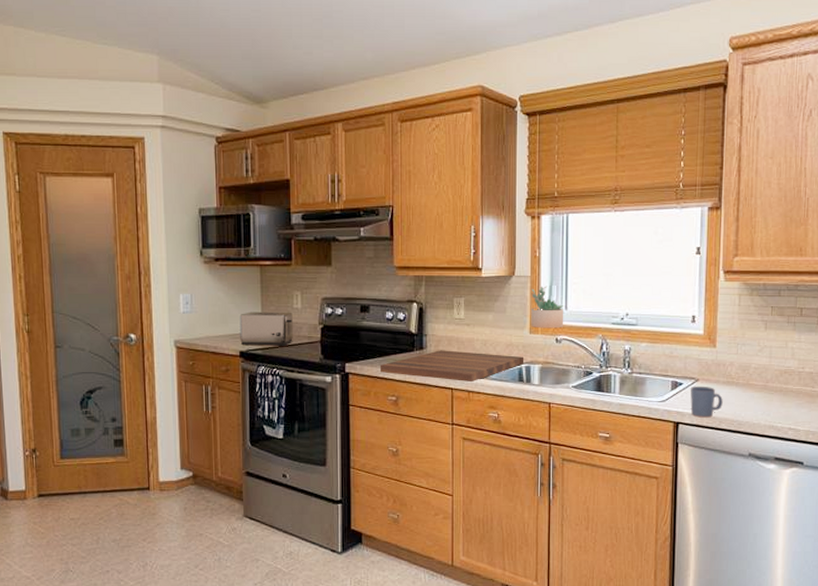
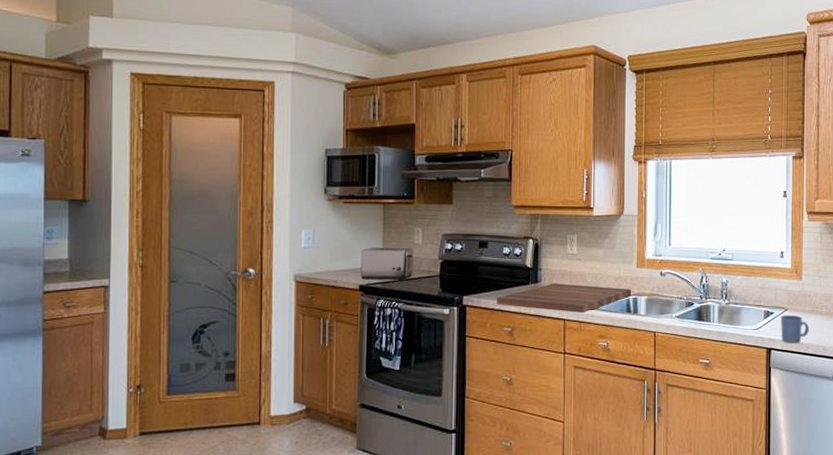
succulent plant: present [531,286,564,329] -> none [638,224,668,263]

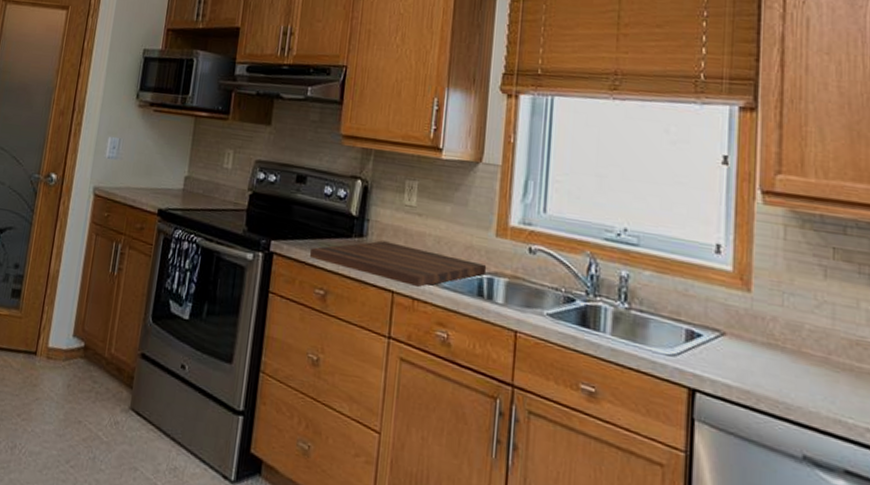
toaster: present [360,247,413,280] -> none [161,165,221,210]
mug: present [781,314,809,345] -> none [713,341,762,392]

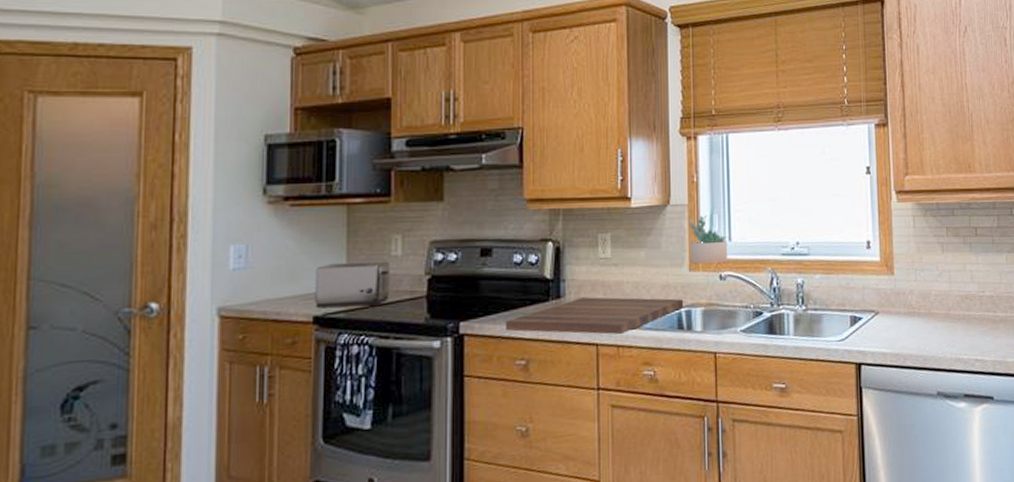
toaster: none [161,165,221,210] -> present [315,261,390,309]
succulent plant: none [498,179,543,236] -> present [690,215,728,265]

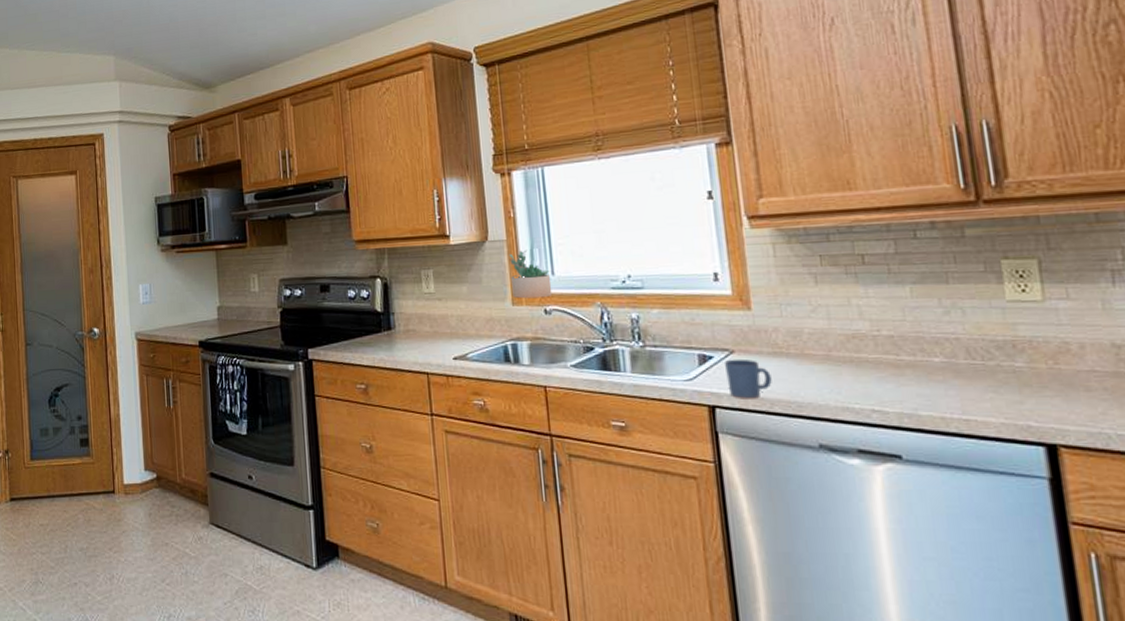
toaster: present [315,261,390,309] -> none [197,296,252,335]
cutting board: present [504,297,684,335] -> none [345,329,510,366]
mug: none [871,319,906,357] -> present [725,358,772,401]

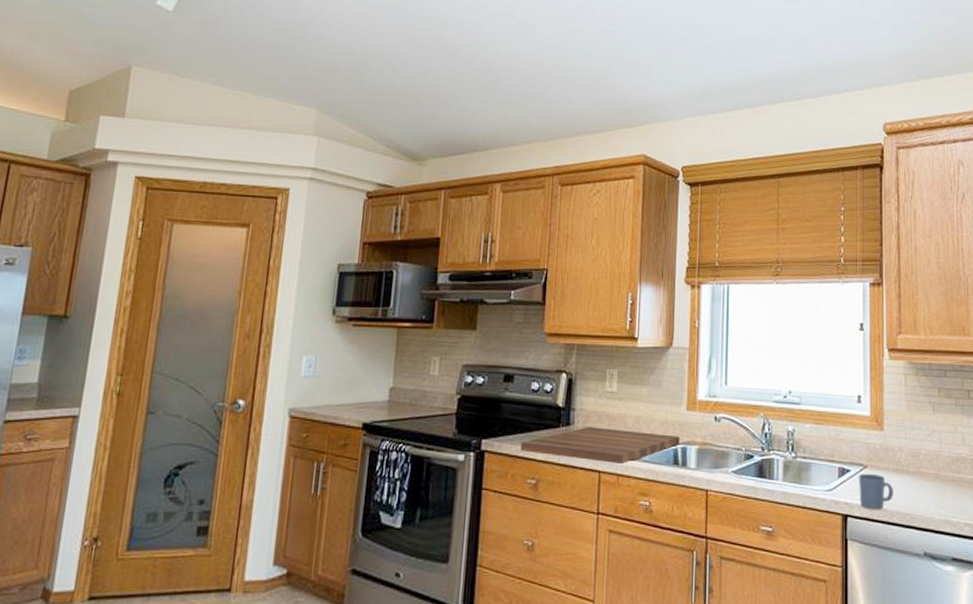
cutting board: none [345,329,510,366] -> present [520,427,681,465]
succulent plant: present [509,249,553,299] -> none [688,359,724,406]

